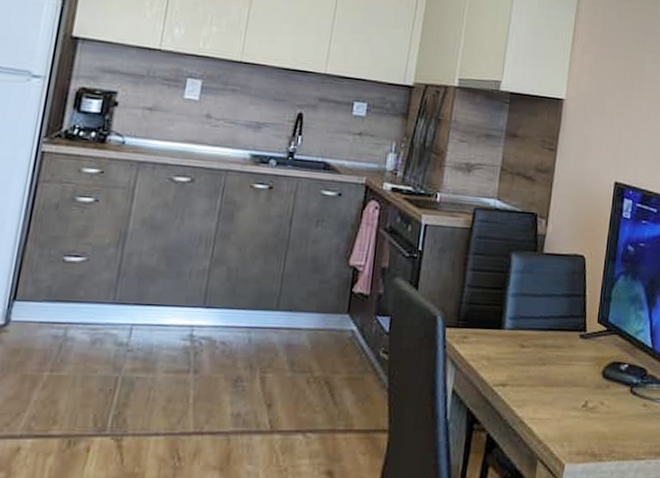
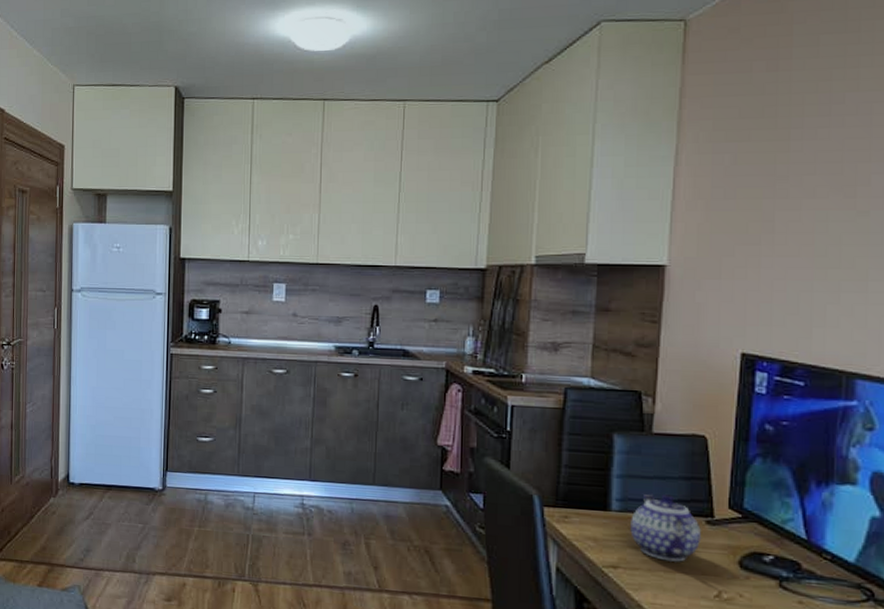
teapot: none [519,310,576,376] -> present [630,493,702,562]

